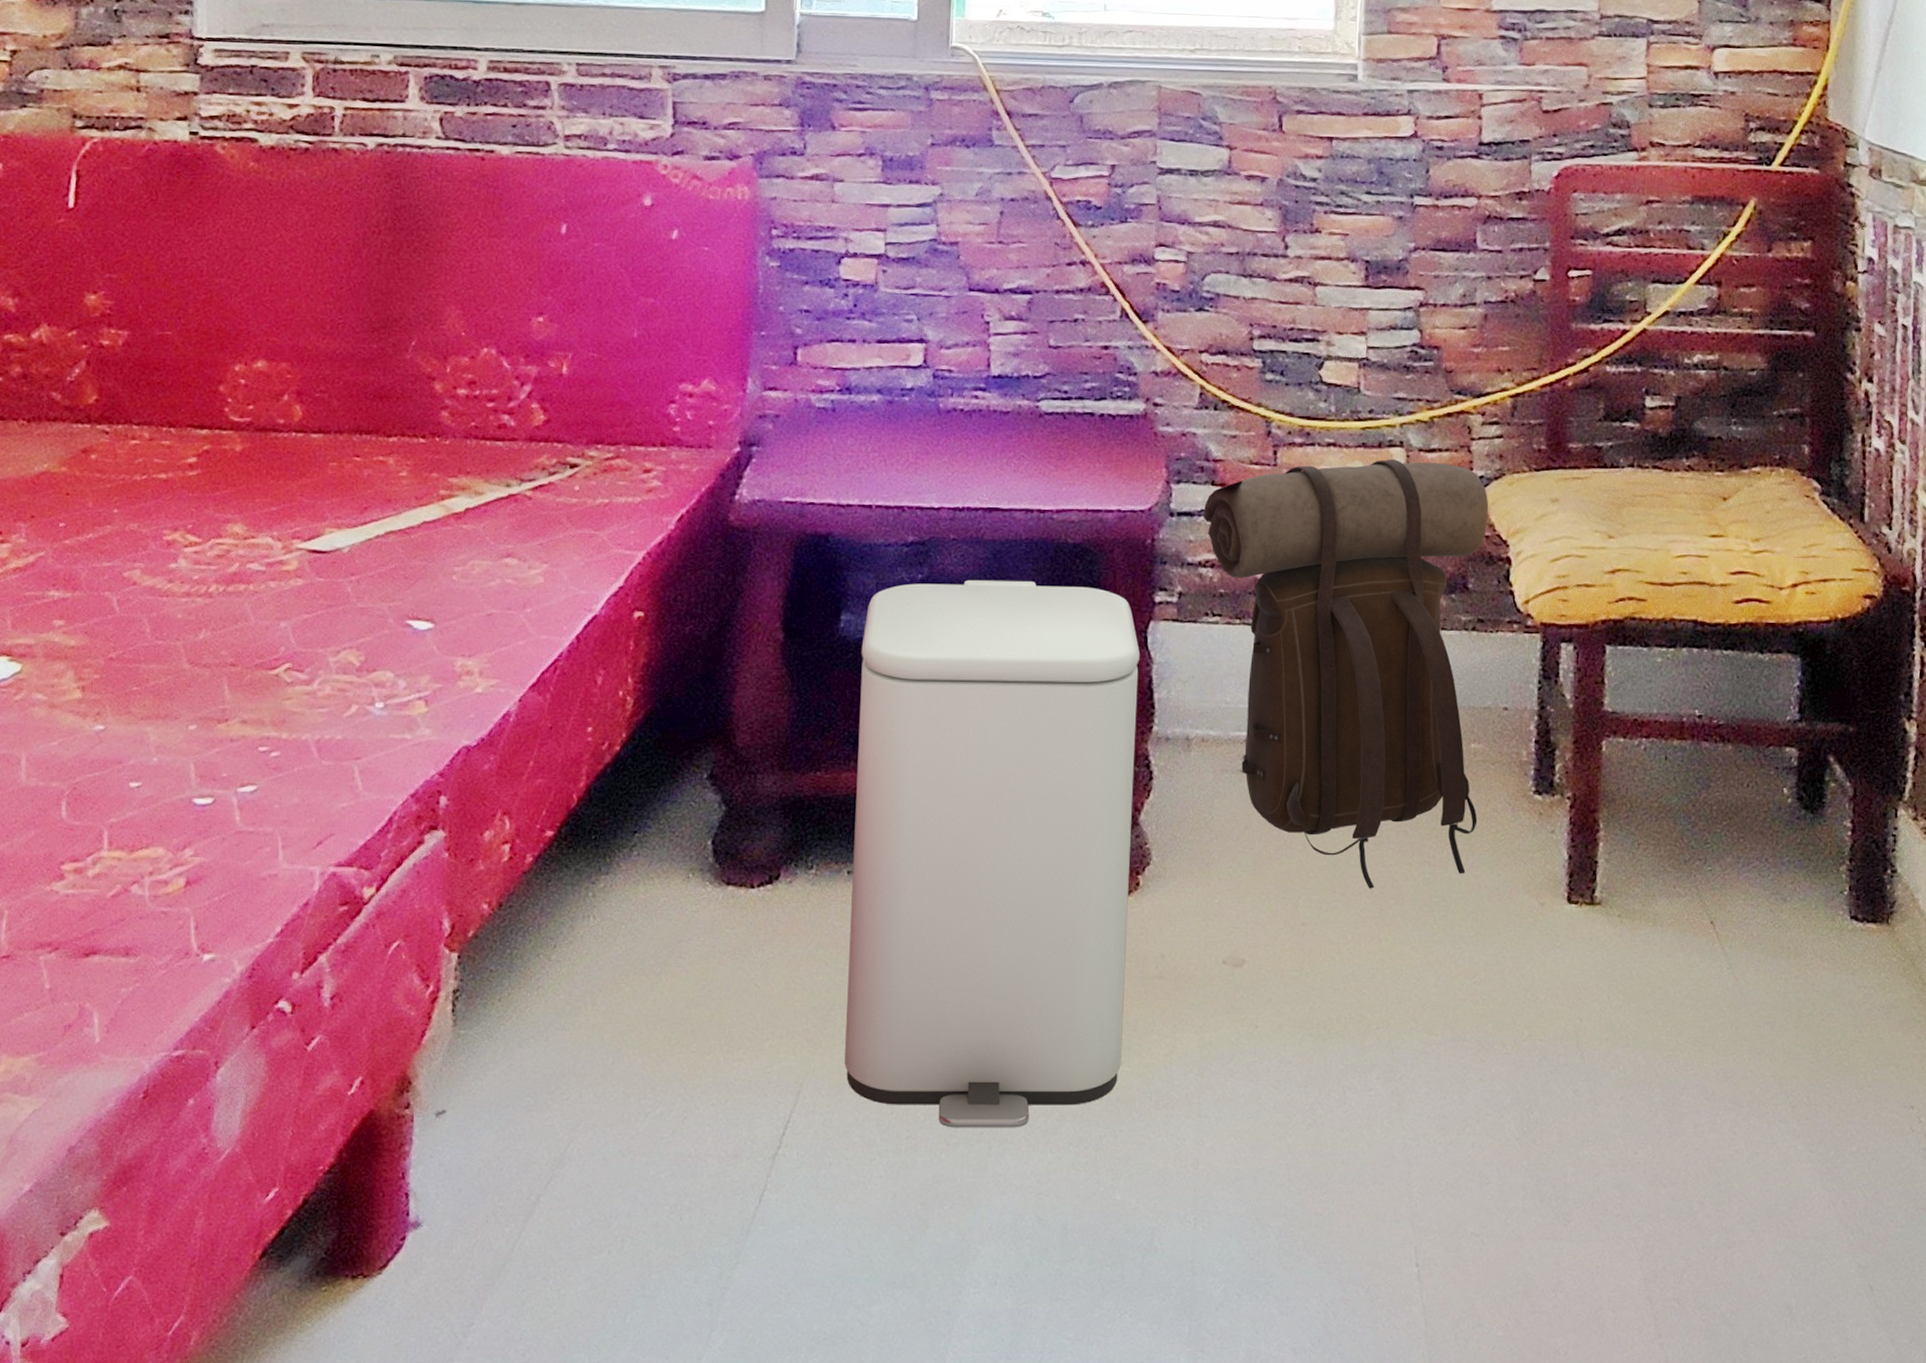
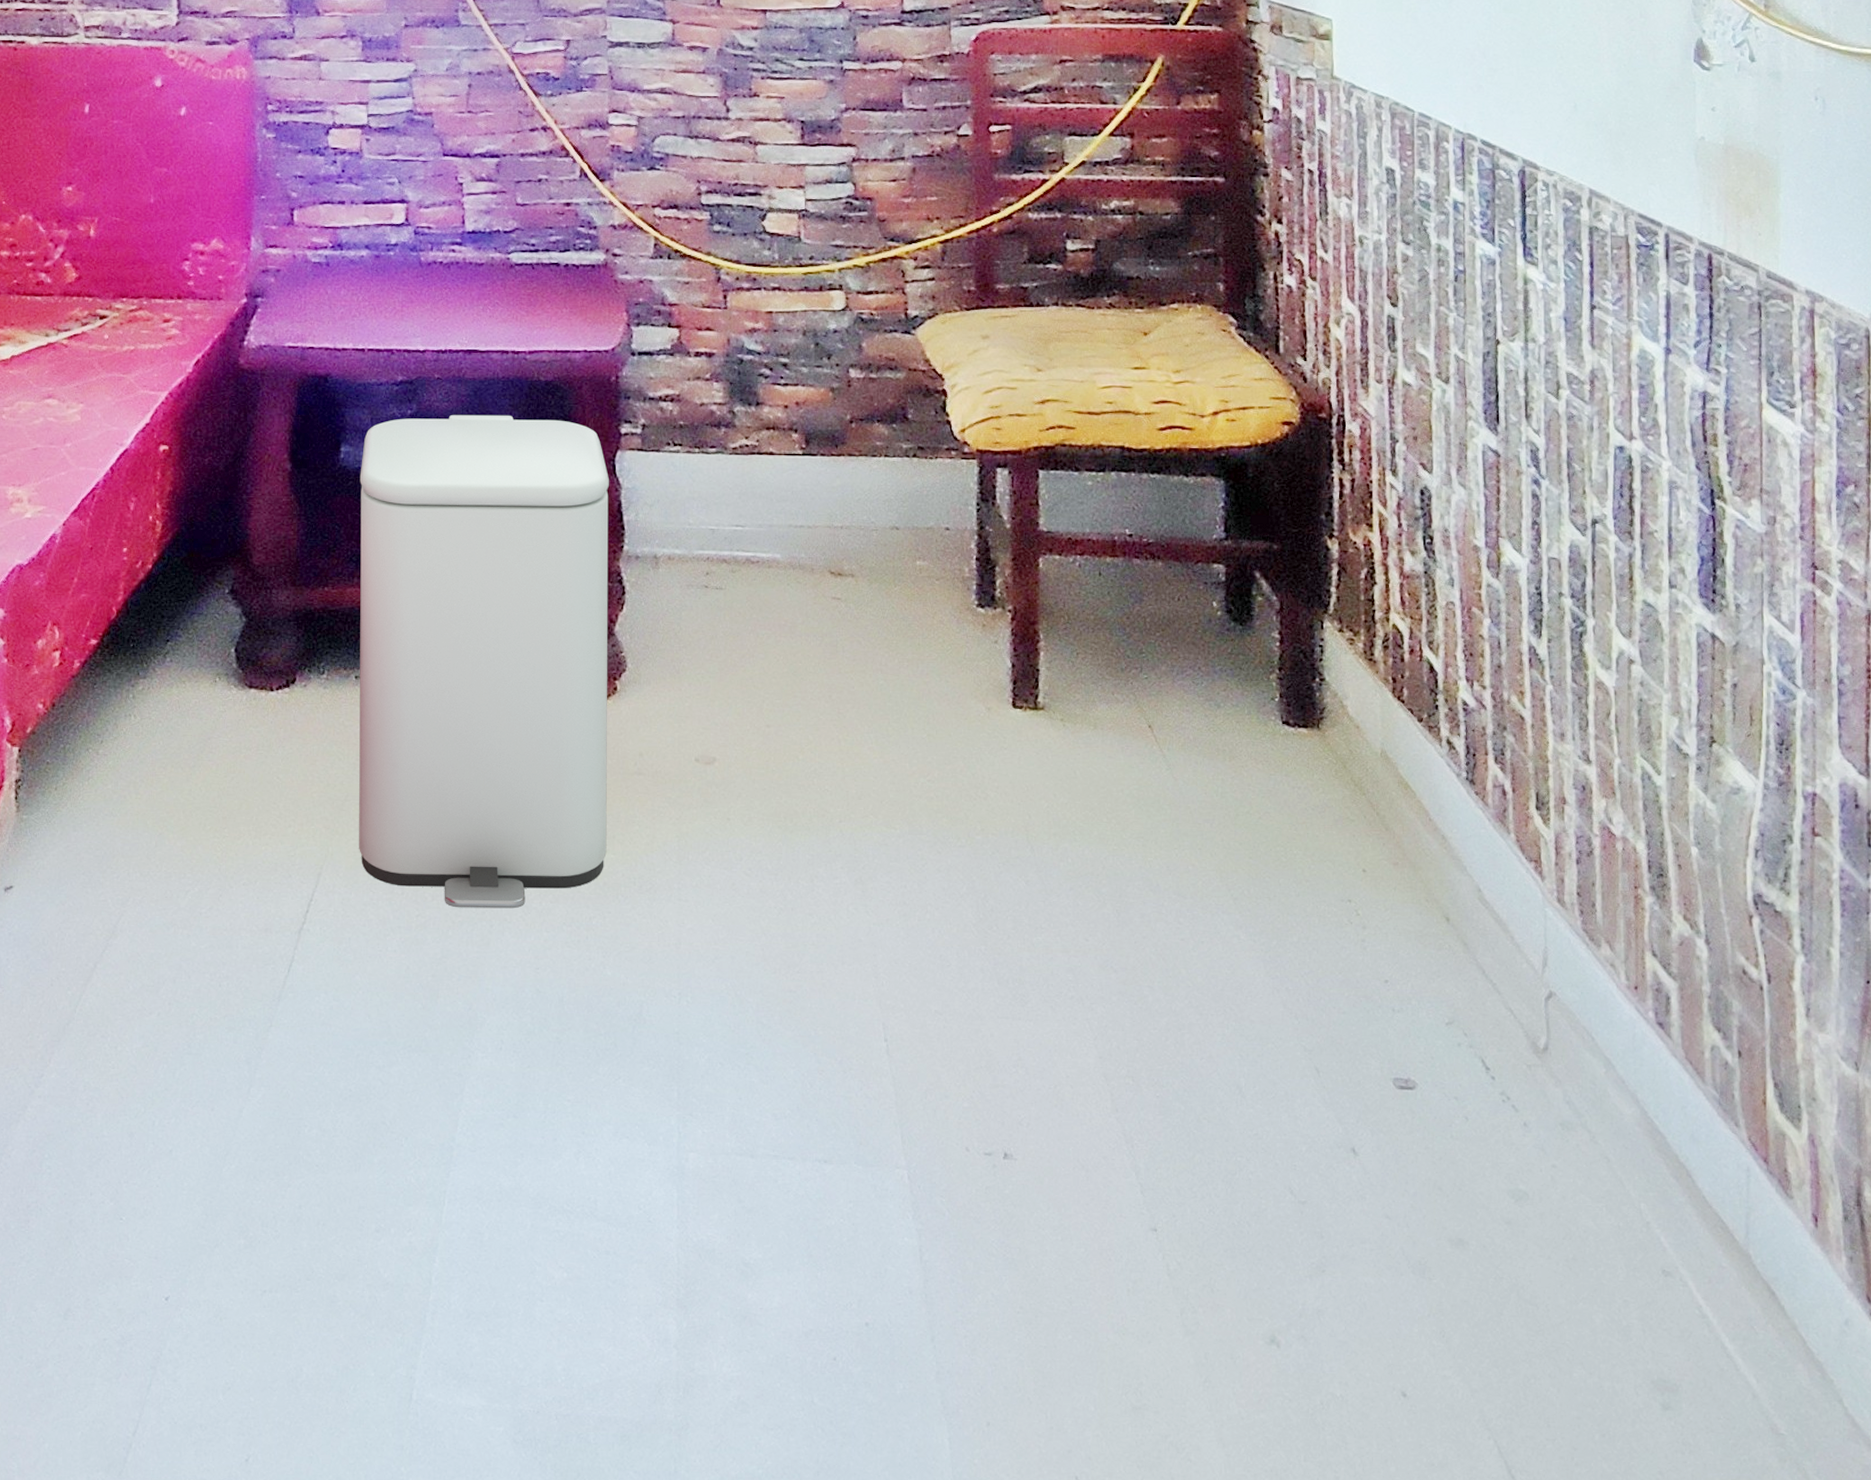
backpack: present [1203,458,1489,889] -> none [661,301,925,694]

